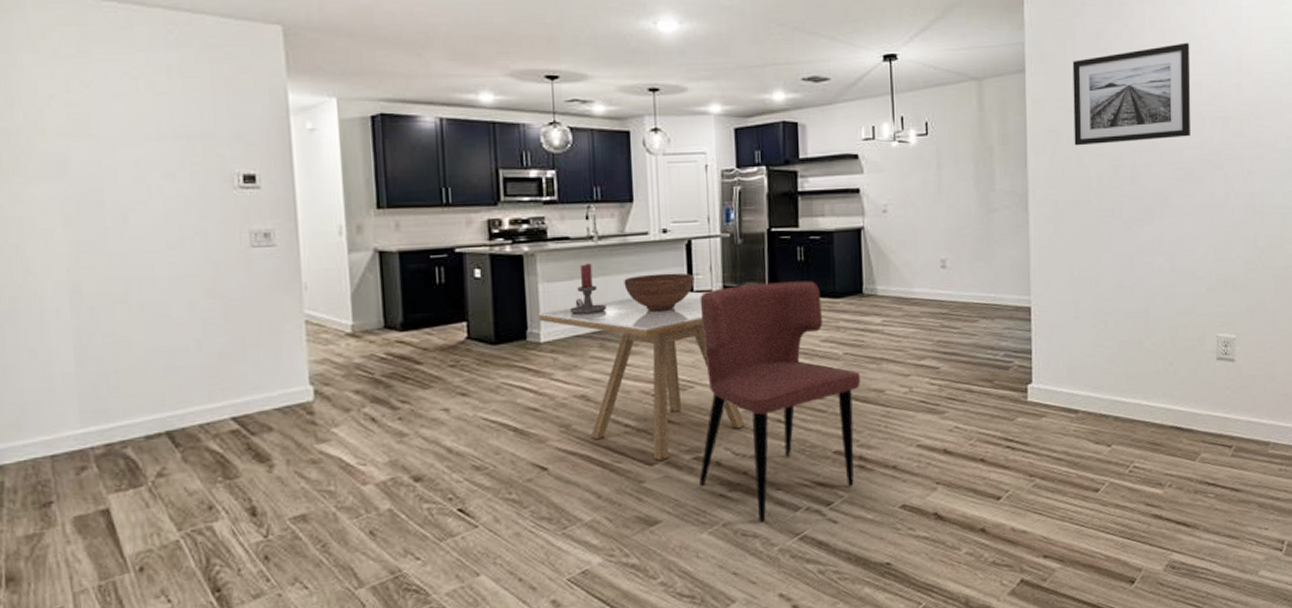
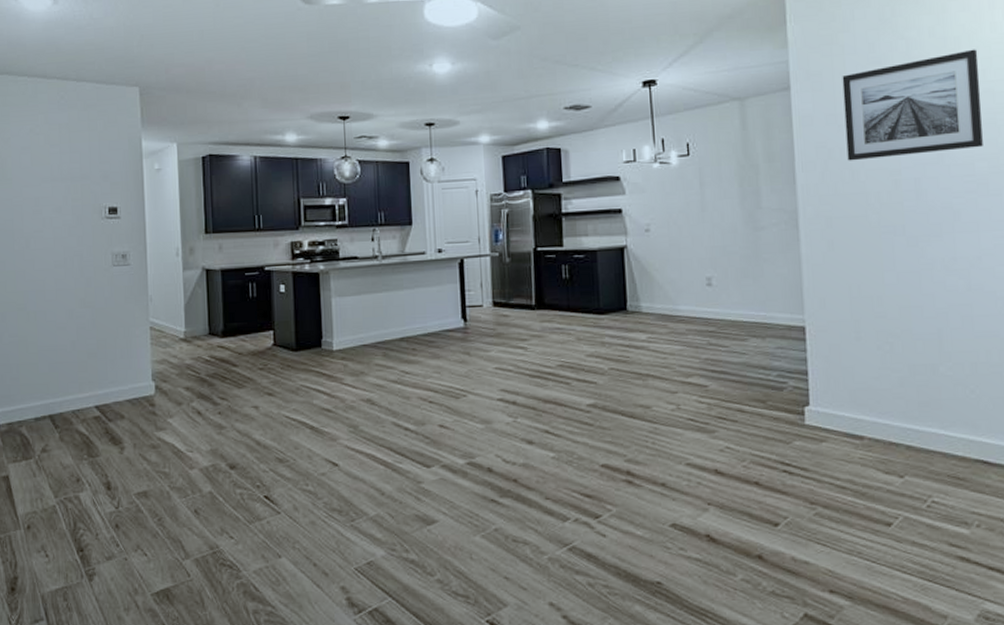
dining table: present [538,291,745,462] -> none [331,306,514,464]
candle holder: present [569,263,607,315] -> none [357,280,389,327]
fruit bowl: present [624,273,694,311] -> none [404,289,467,324]
dining chair: present [699,280,861,522] -> none [471,297,627,530]

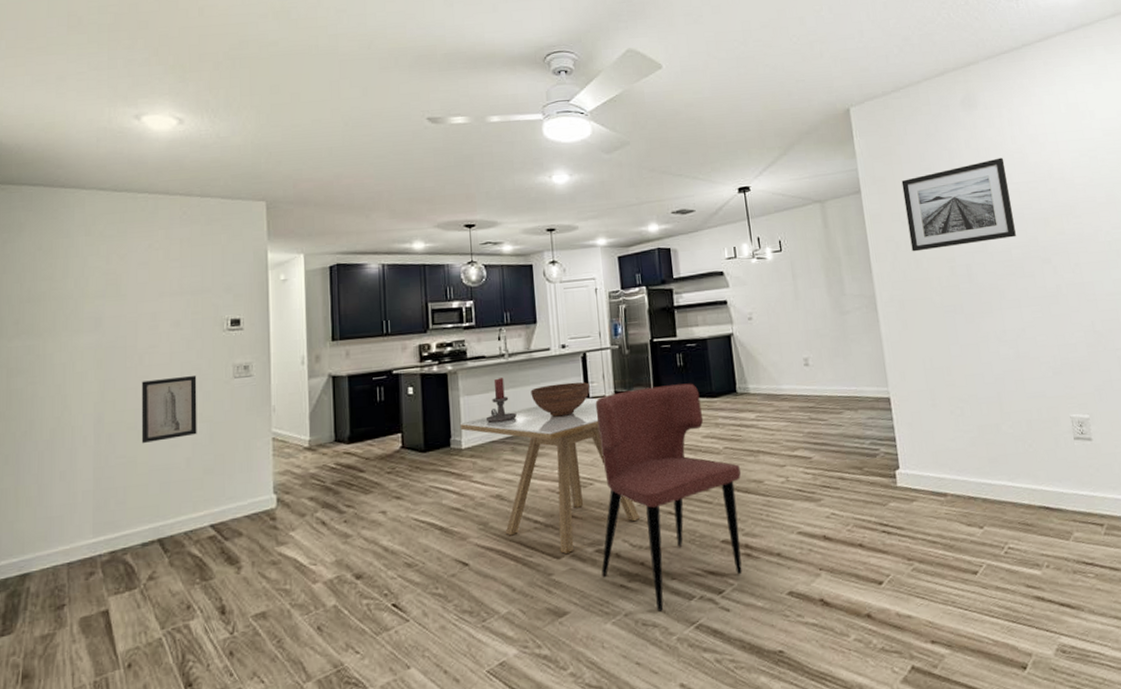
wall art: none [29,262,81,325] -> present [141,376,197,444]
dining table: none [331,306,514,464] -> present [459,397,640,555]
candle holder: none [357,280,389,327] -> present [485,377,517,423]
fruit bowl: none [404,289,467,324] -> present [530,382,590,417]
dining chair: none [471,297,627,530] -> present [595,383,743,612]

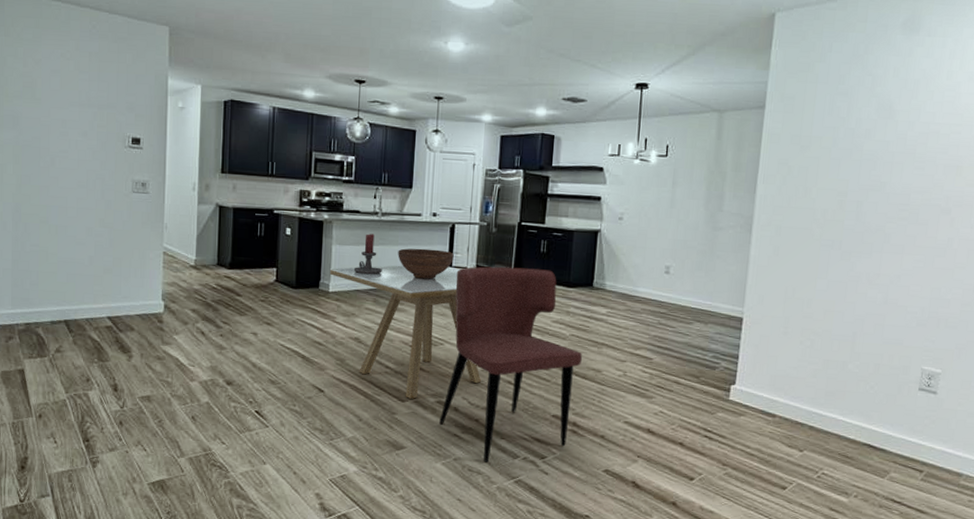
wall art: present [141,376,197,444] -> none [52,181,100,238]
wall art: present [901,157,1016,252] -> none [803,93,932,181]

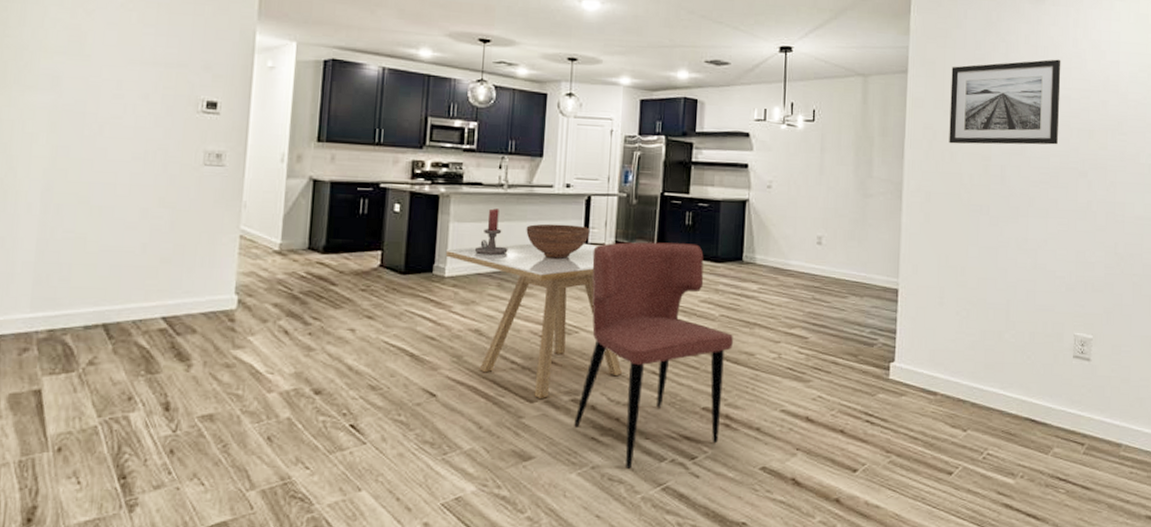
wall art: none [803,93,932,181] -> present [949,59,1061,145]

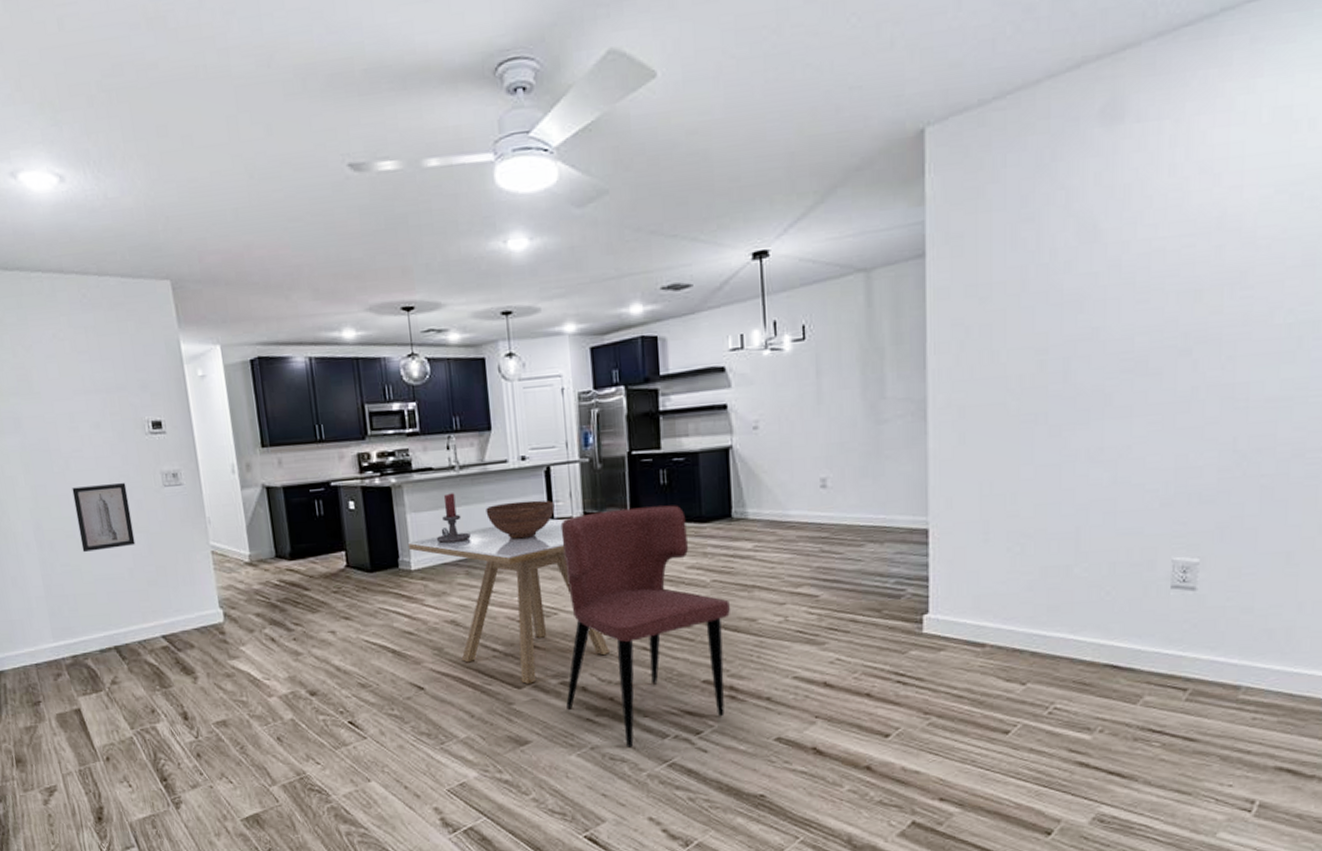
wall art: none [93,153,162,221] -> present [72,483,136,553]
wall art: present [949,59,1061,145] -> none [987,198,1151,340]

